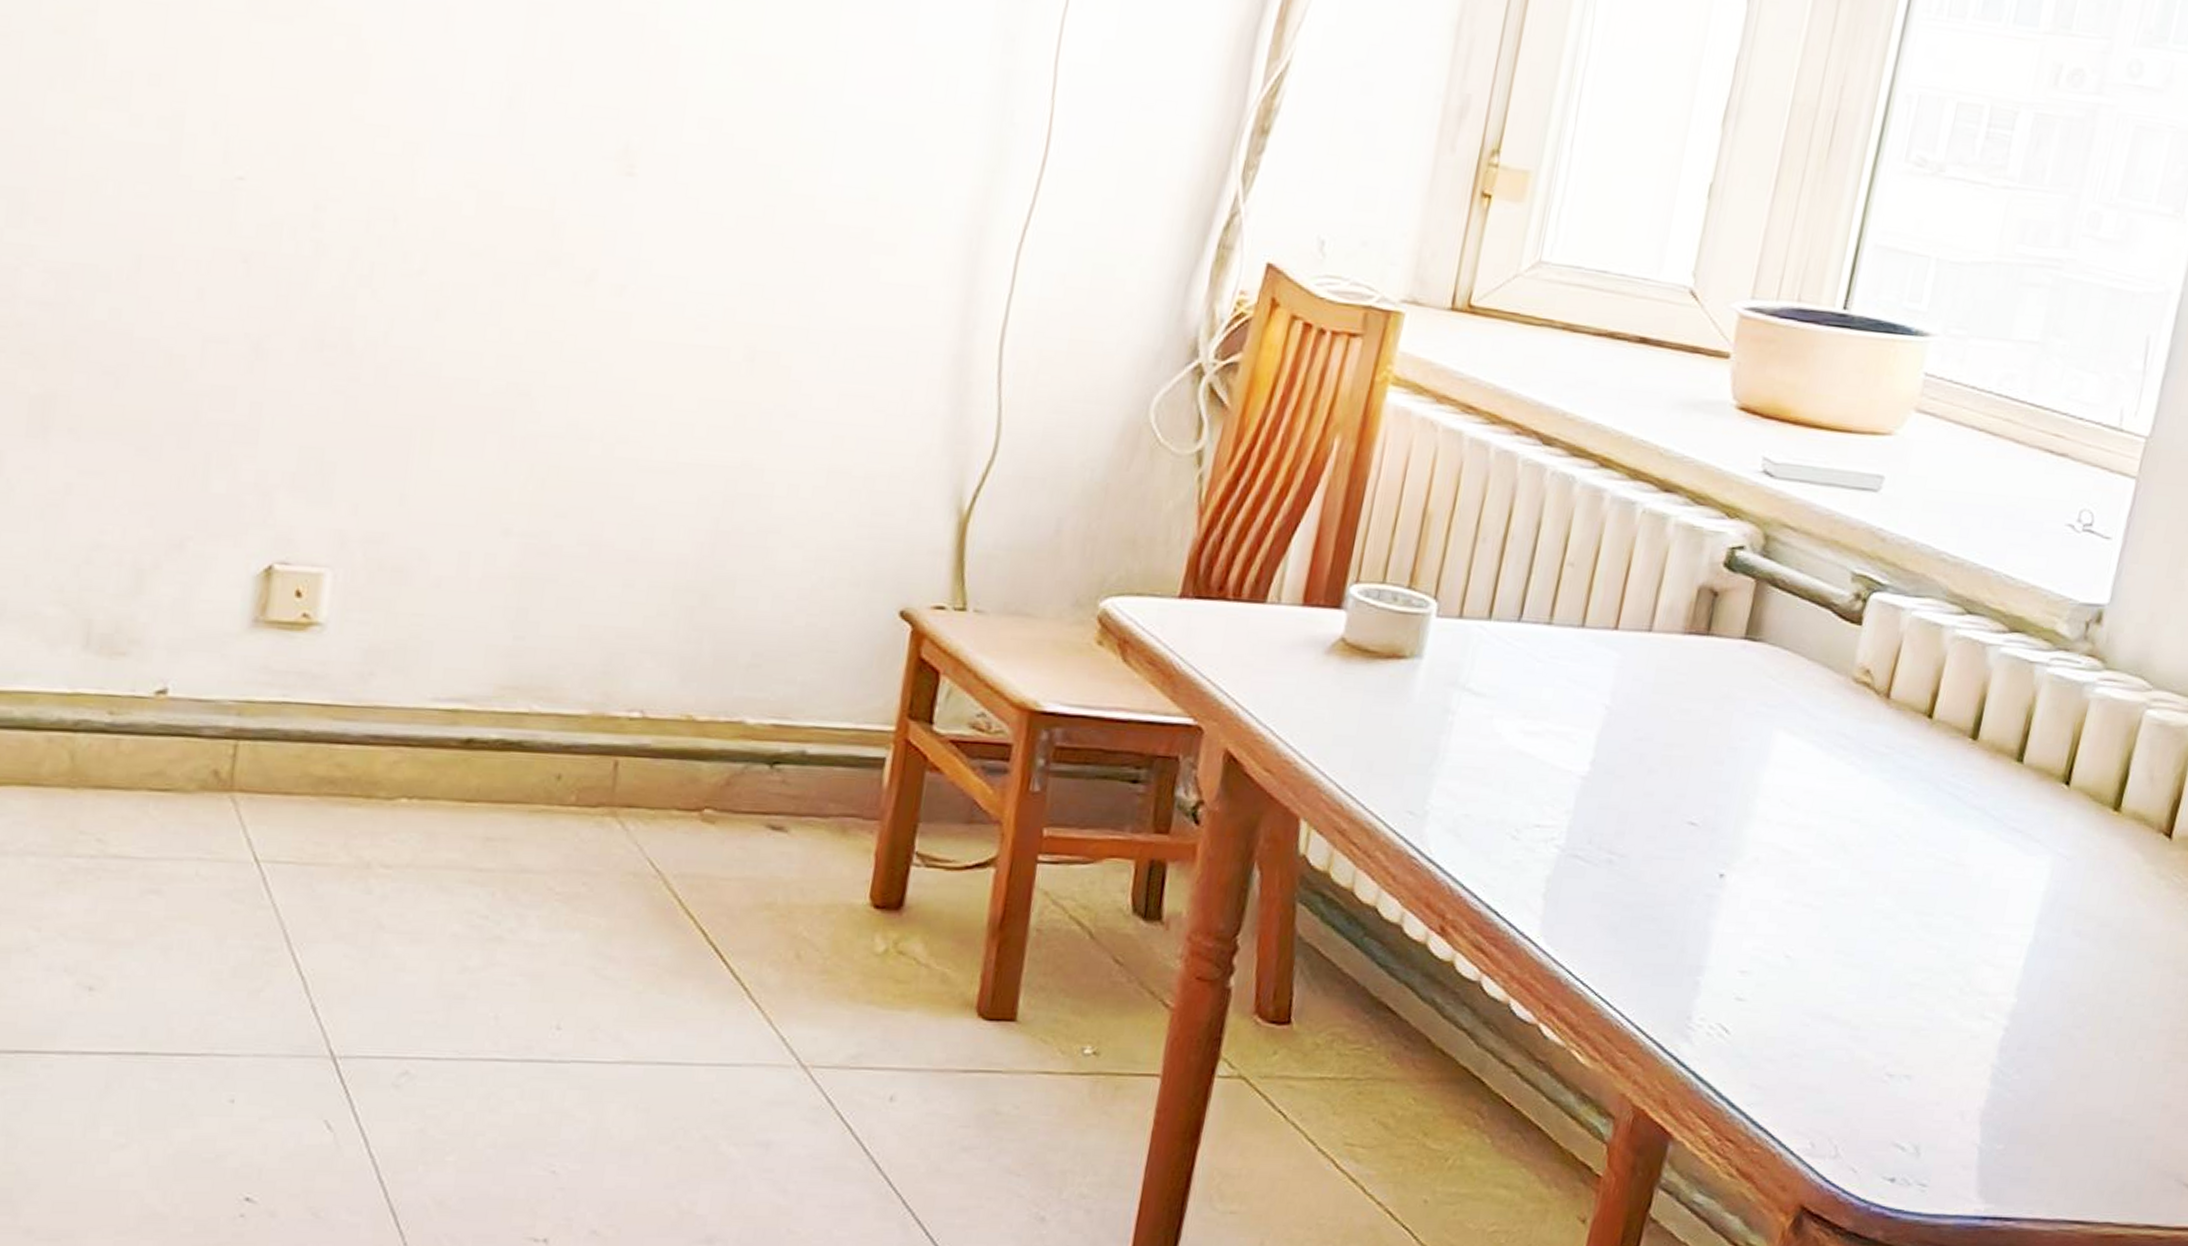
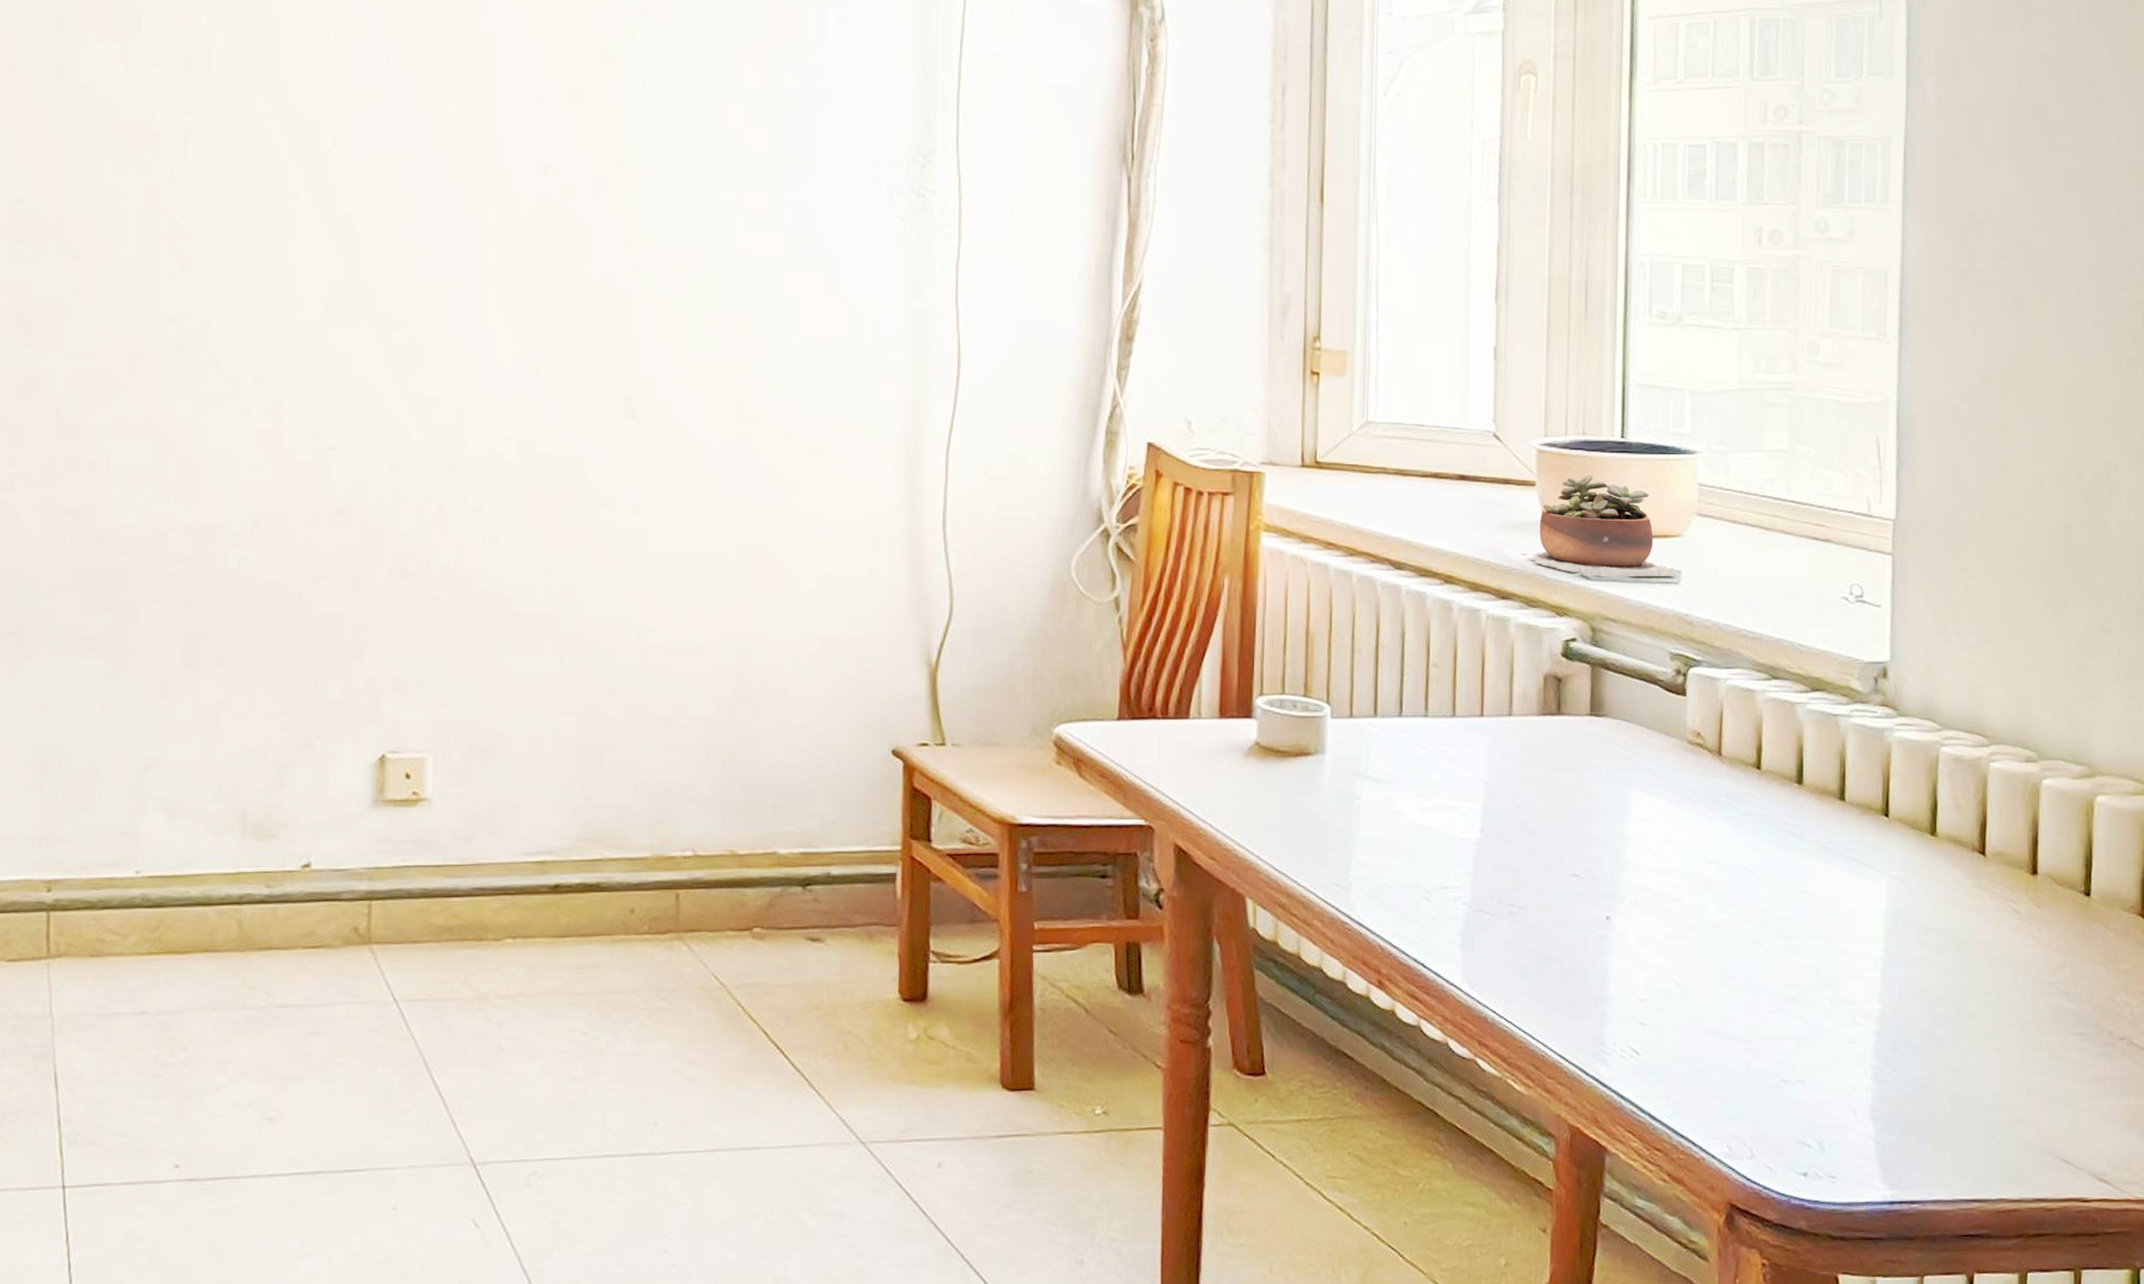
succulent plant: none [1697,350,1880,483] -> present [1521,475,1678,578]

